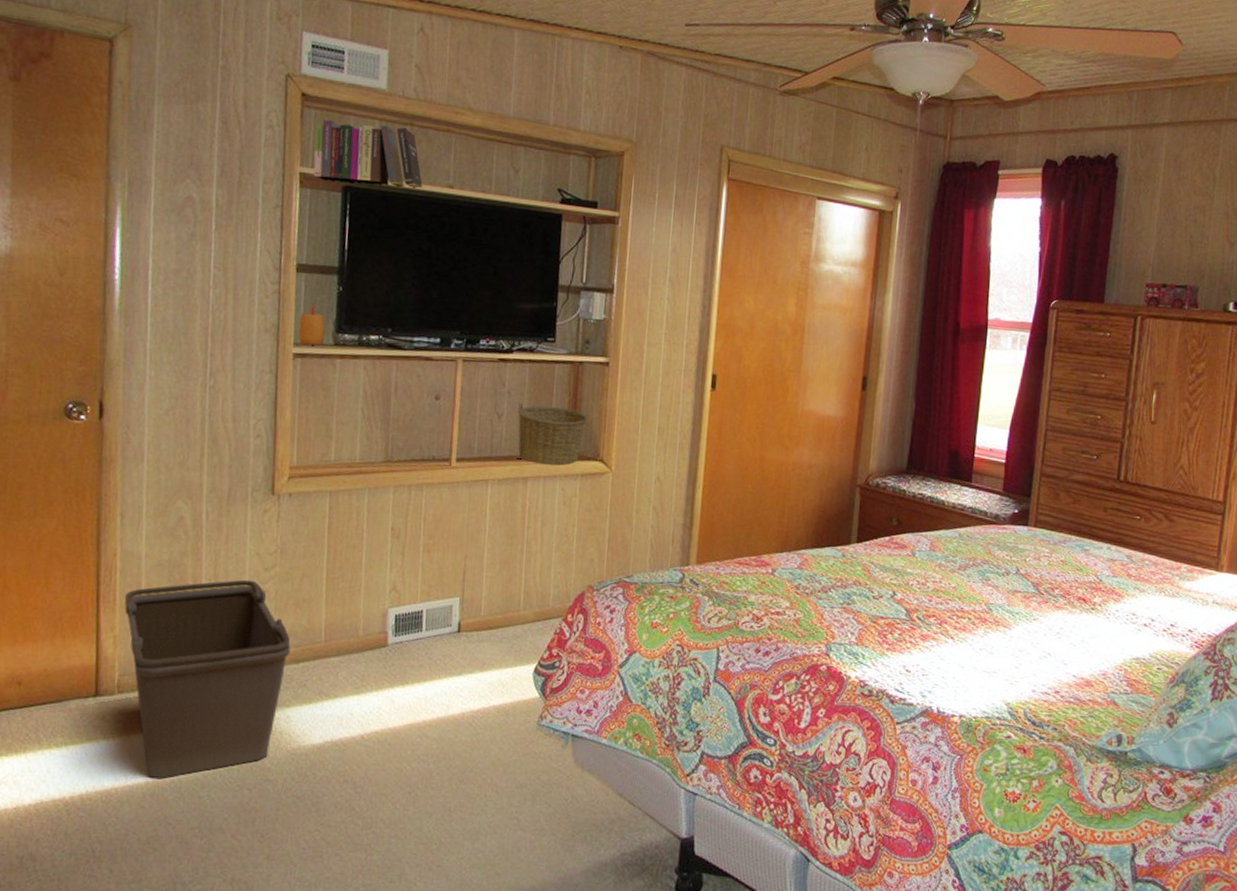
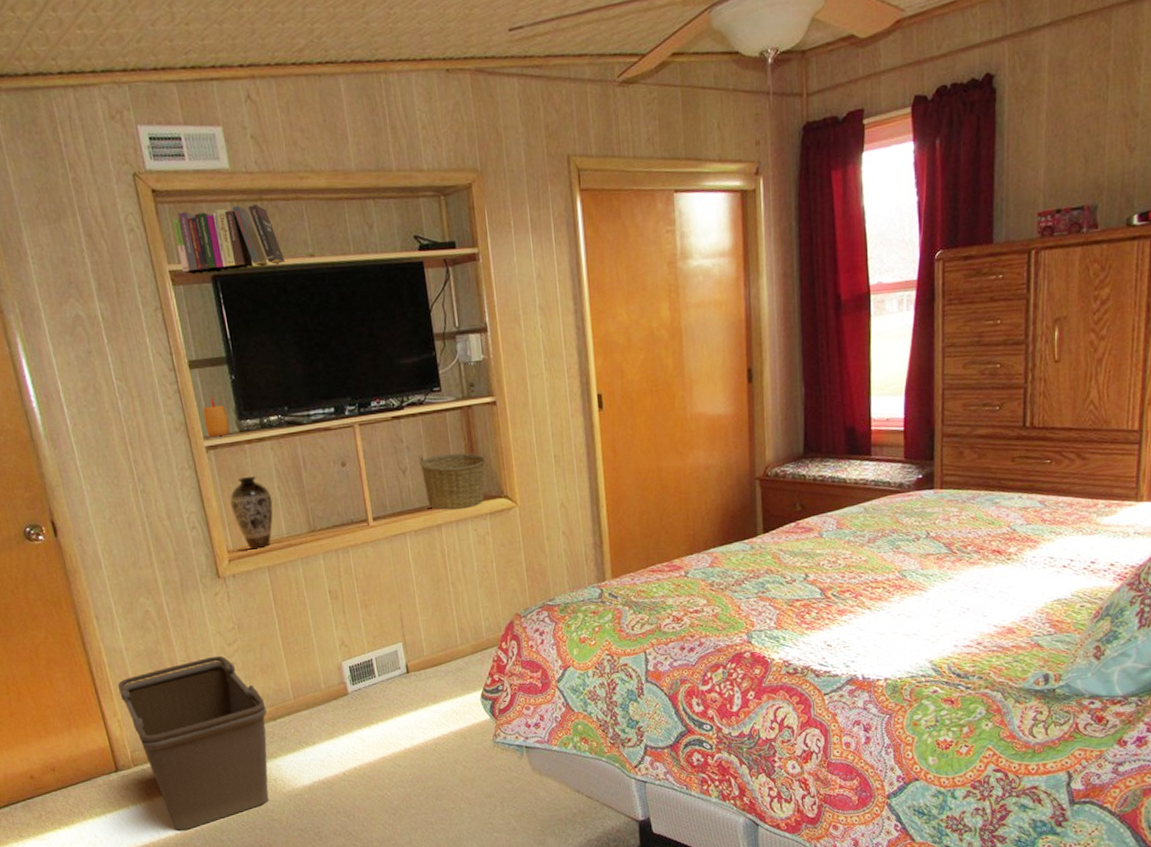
decorative vase: none [305,392,353,471] -> present [230,476,274,550]

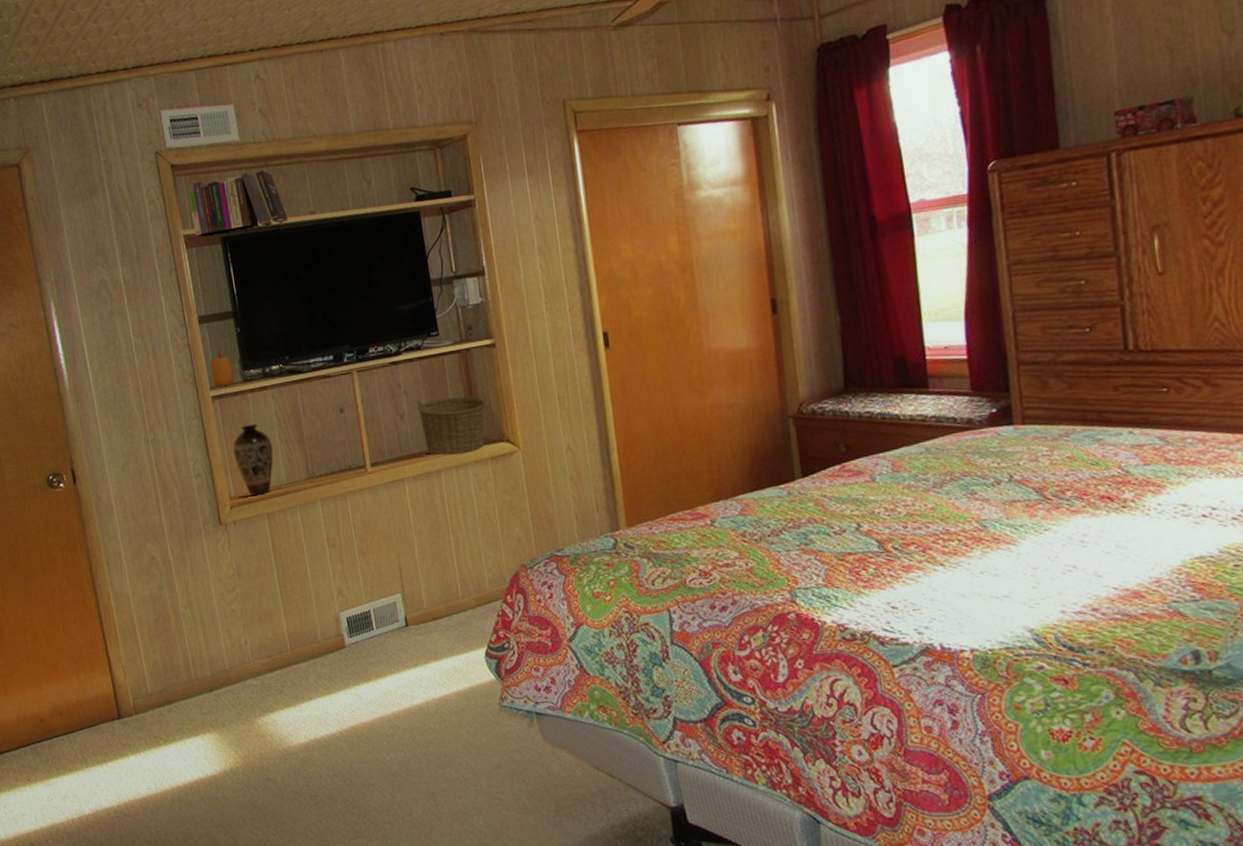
bicycle basket: present [118,655,269,831] -> none [124,603,265,785]

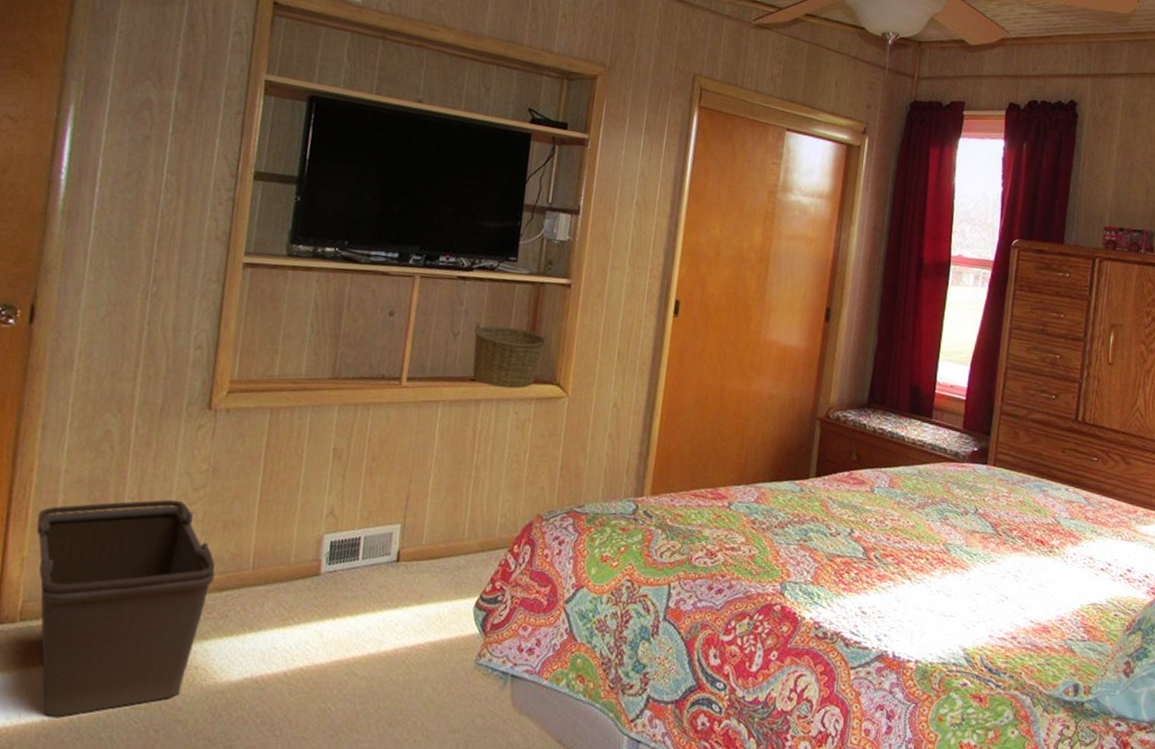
bicycle basket: none [124,603,265,785] -> present [36,499,215,718]
books: present [187,169,288,238] -> none [279,29,391,102]
candle: present [210,348,235,388] -> none [250,212,280,257]
decorative vase: present [233,424,274,496] -> none [249,304,301,387]

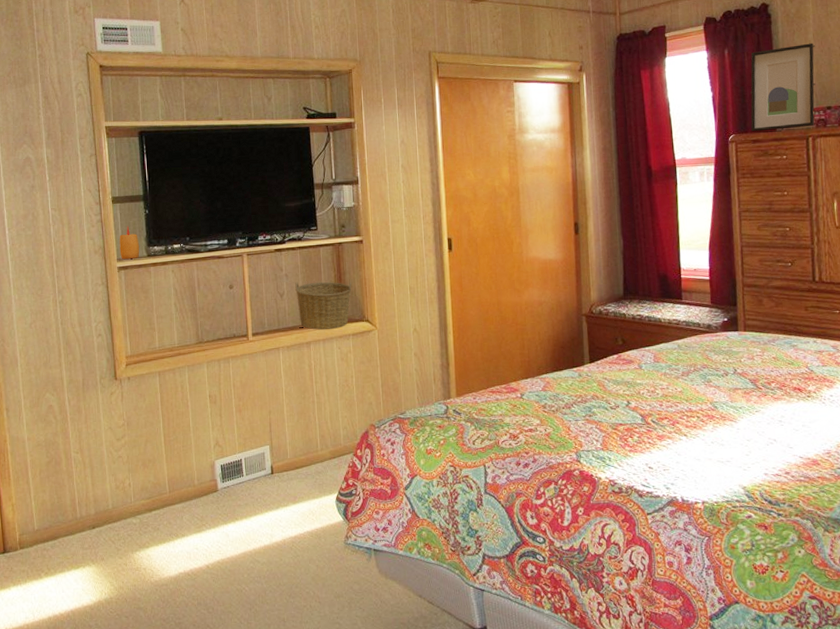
bicycle basket: present [36,499,215,718] -> none [17,449,144,615]
candle: none [250,212,280,257] -> present [119,225,140,260]
picture frame: none [1037,151,1118,247] -> present [750,43,816,132]

